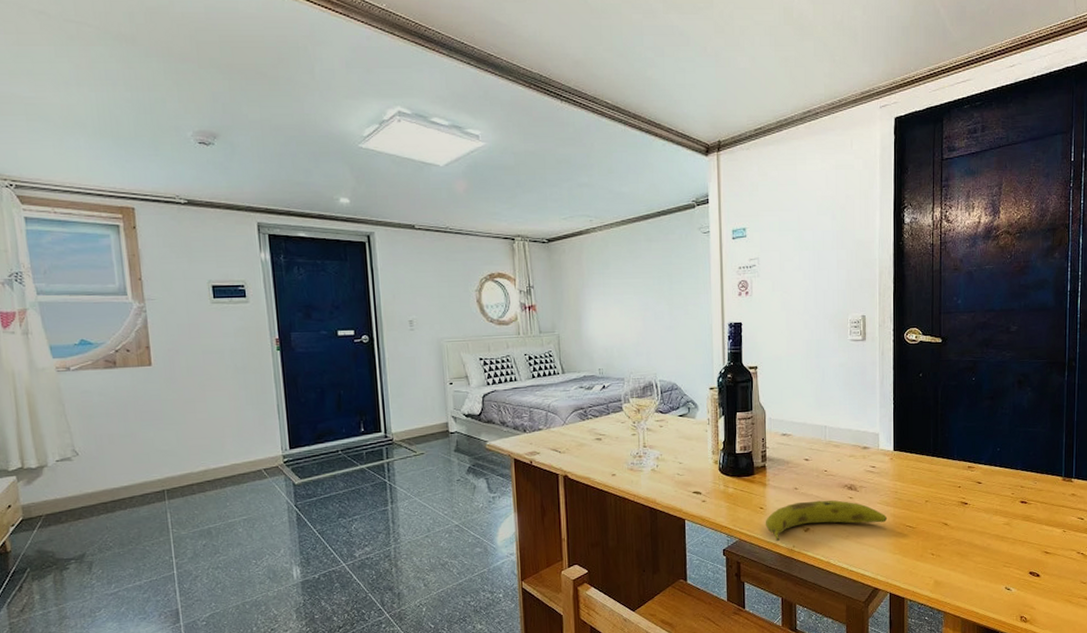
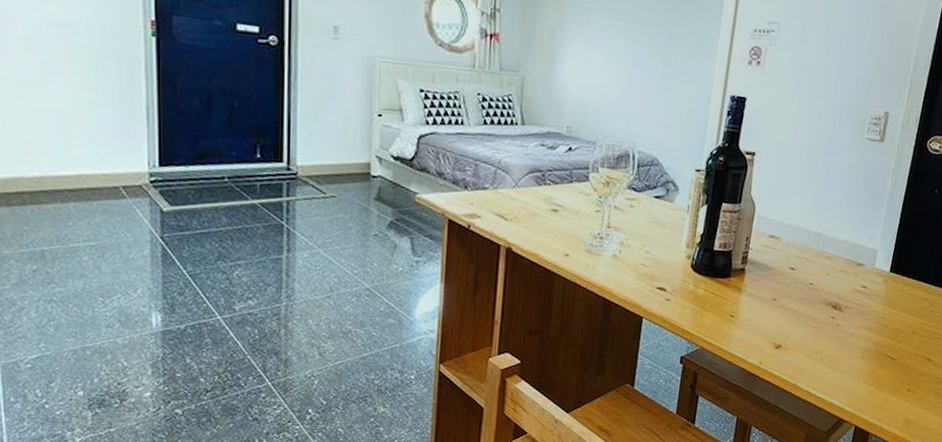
fruit: present [765,500,888,542] -> none [733,315,869,356]

